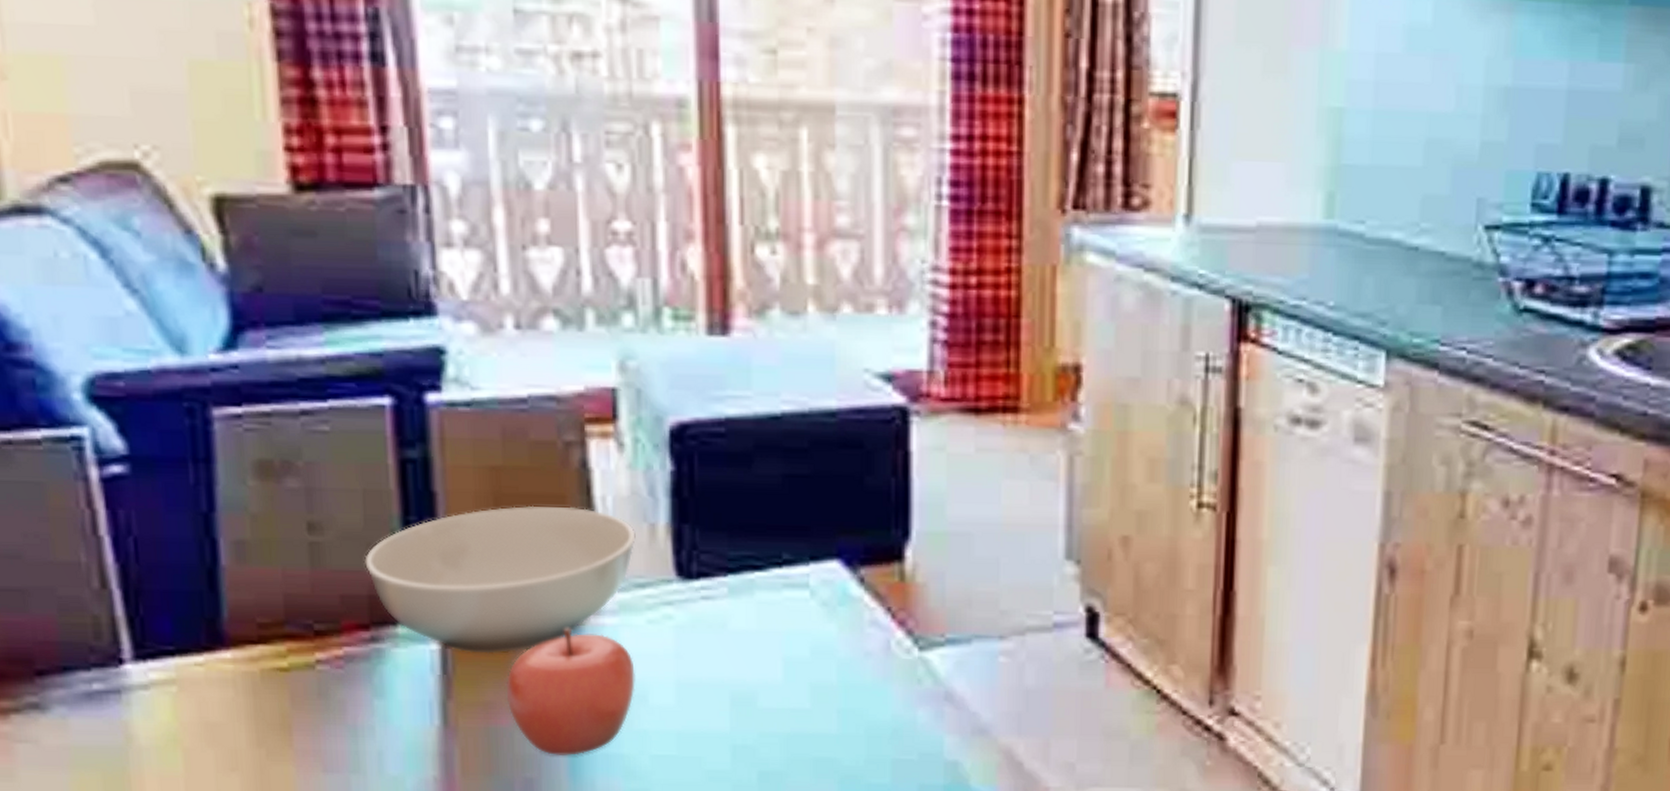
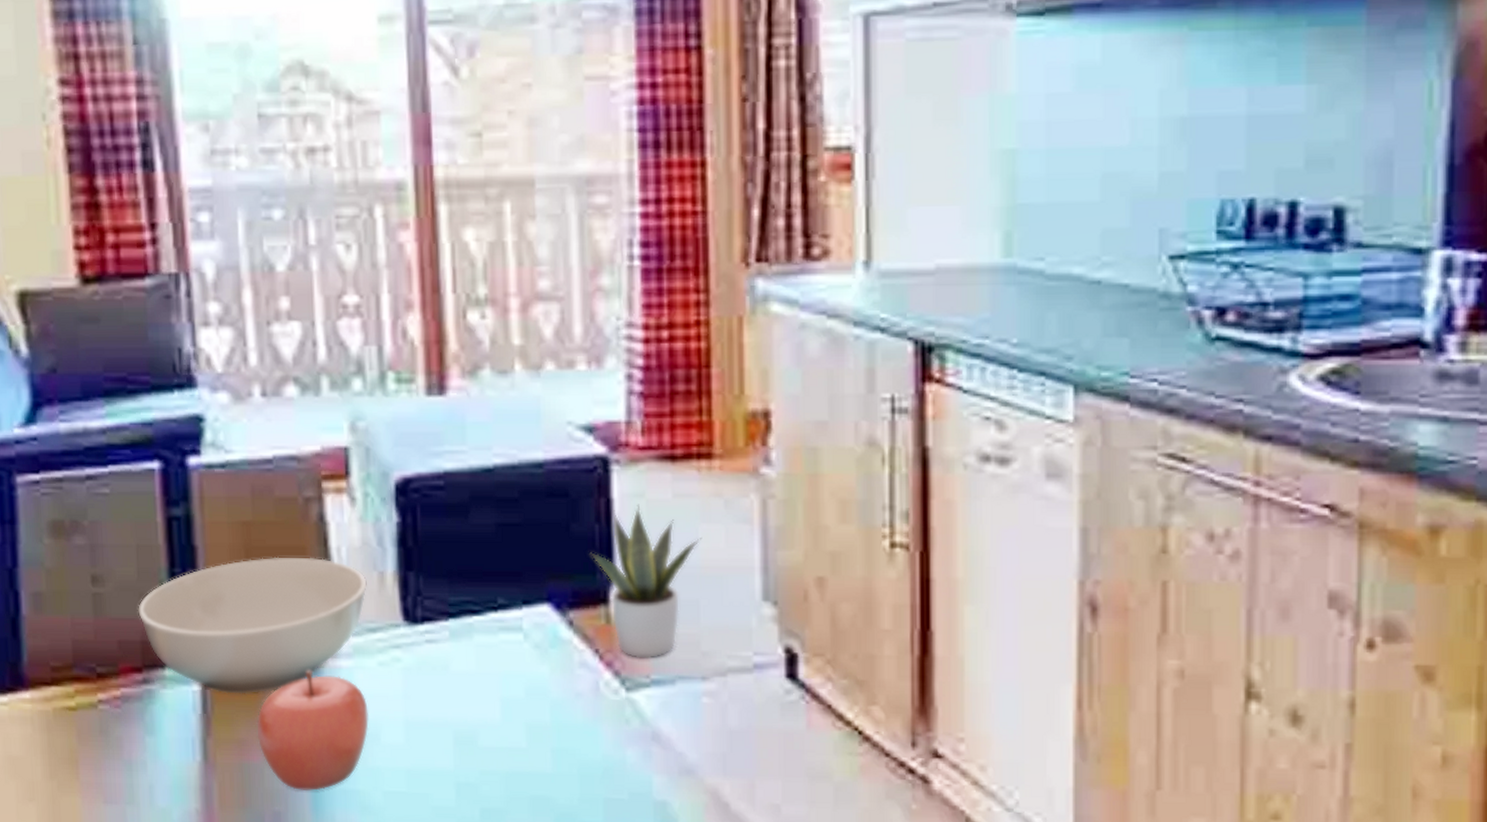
potted plant: none [885,457,1005,617] -> present [591,504,703,659]

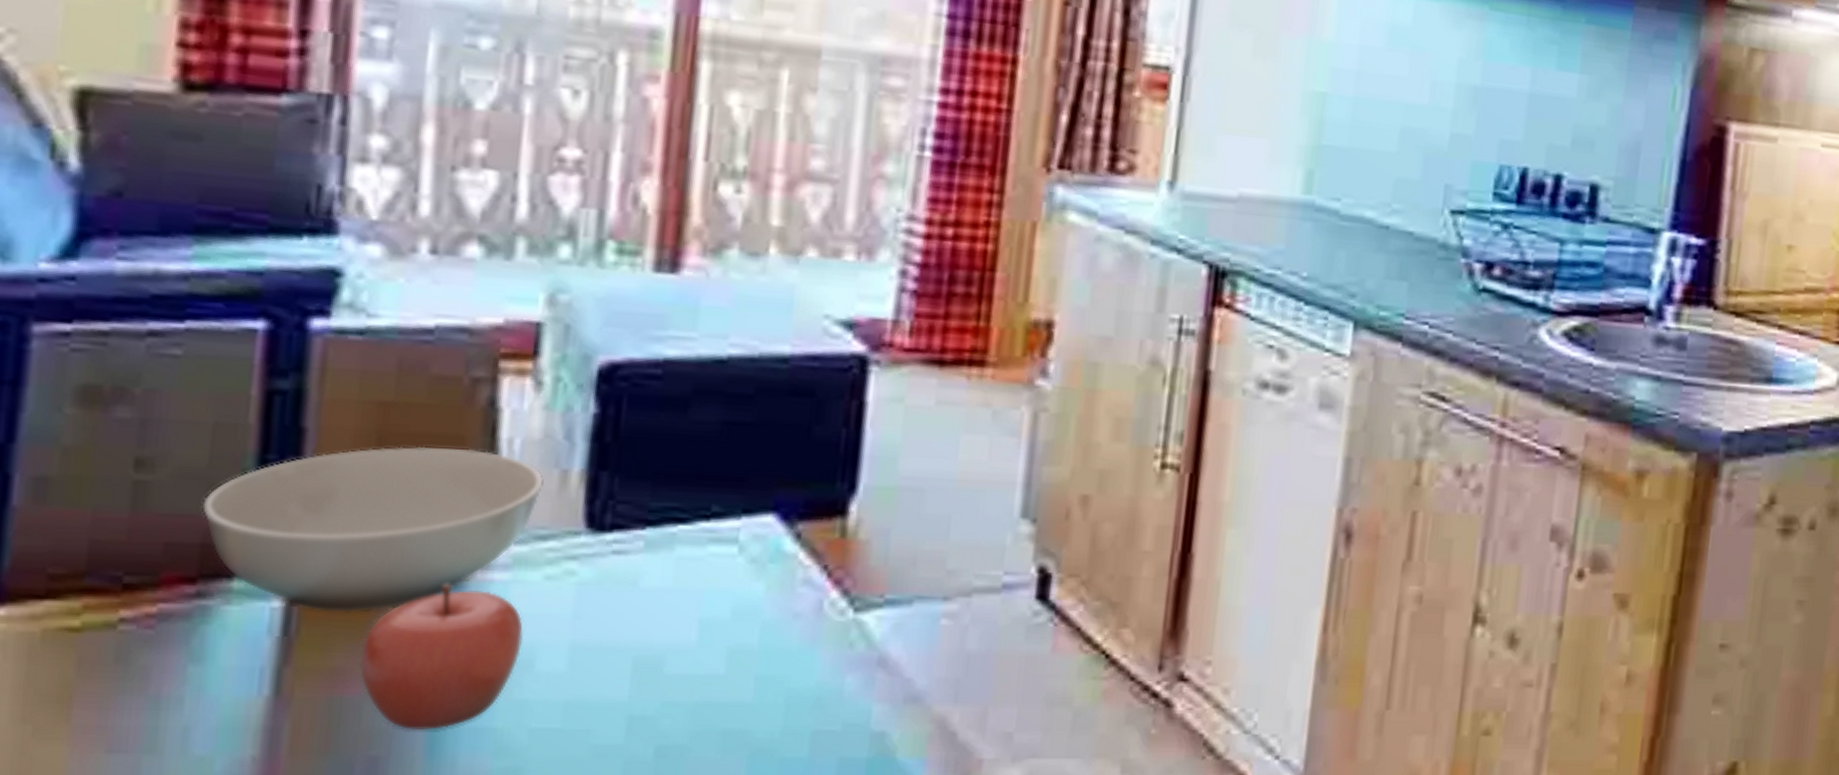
potted plant: present [591,504,703,659] -> none [832,409,963,577]

